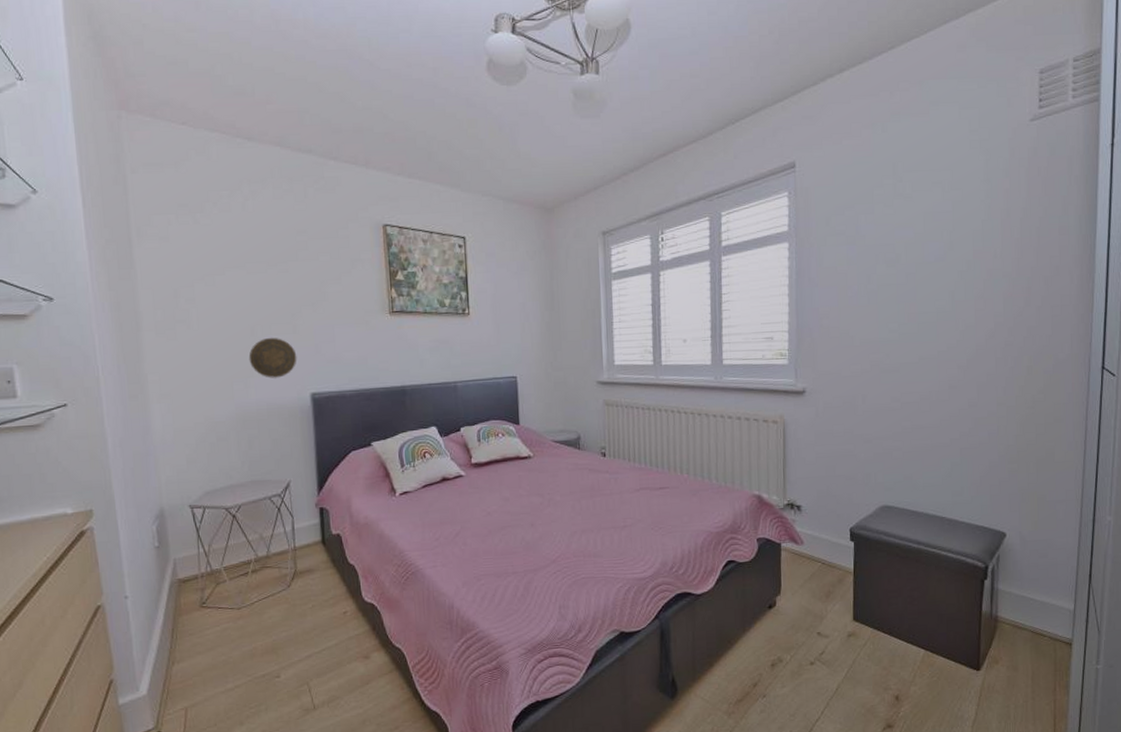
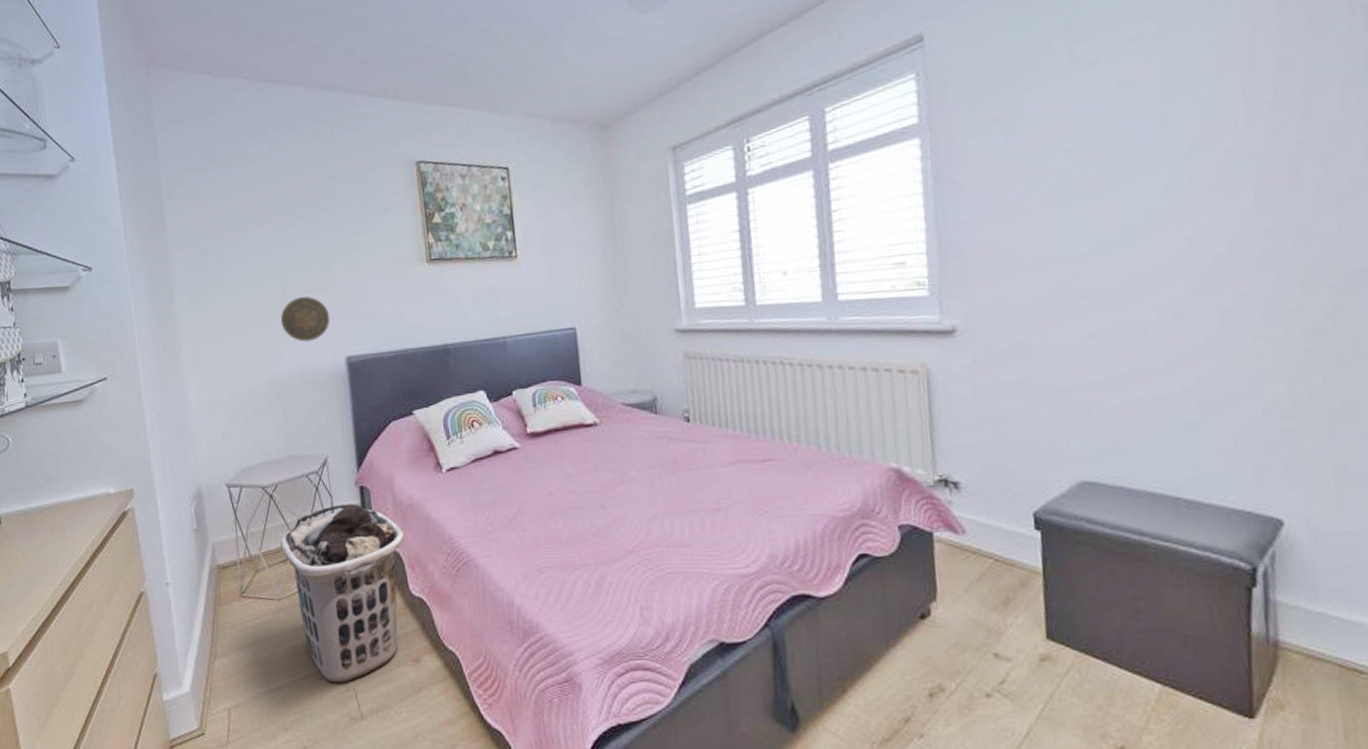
clothes hamper: none [241,523,360,681] -> present [279,503,405,684]

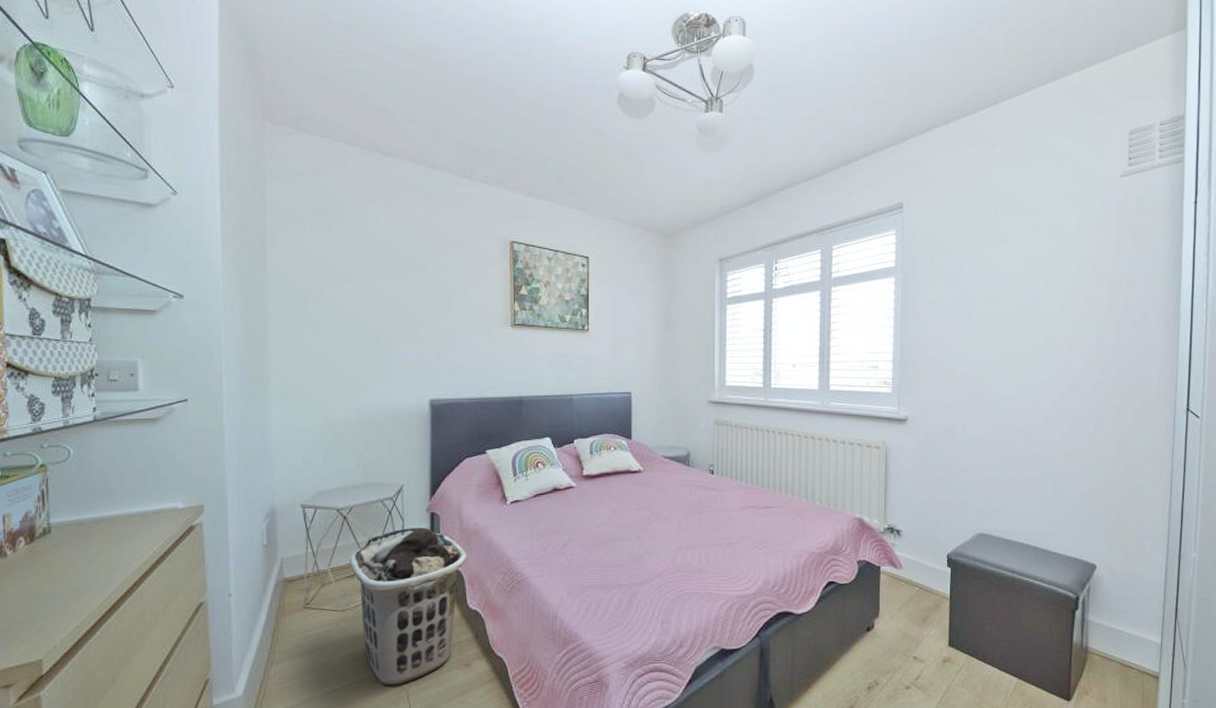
decorative plate: present [280,296,331,342] -> none [371,343,419,383]

